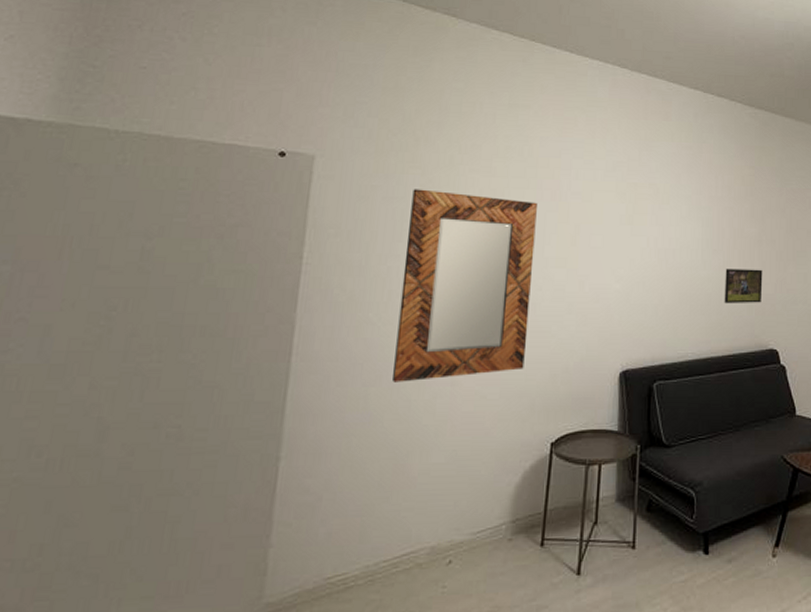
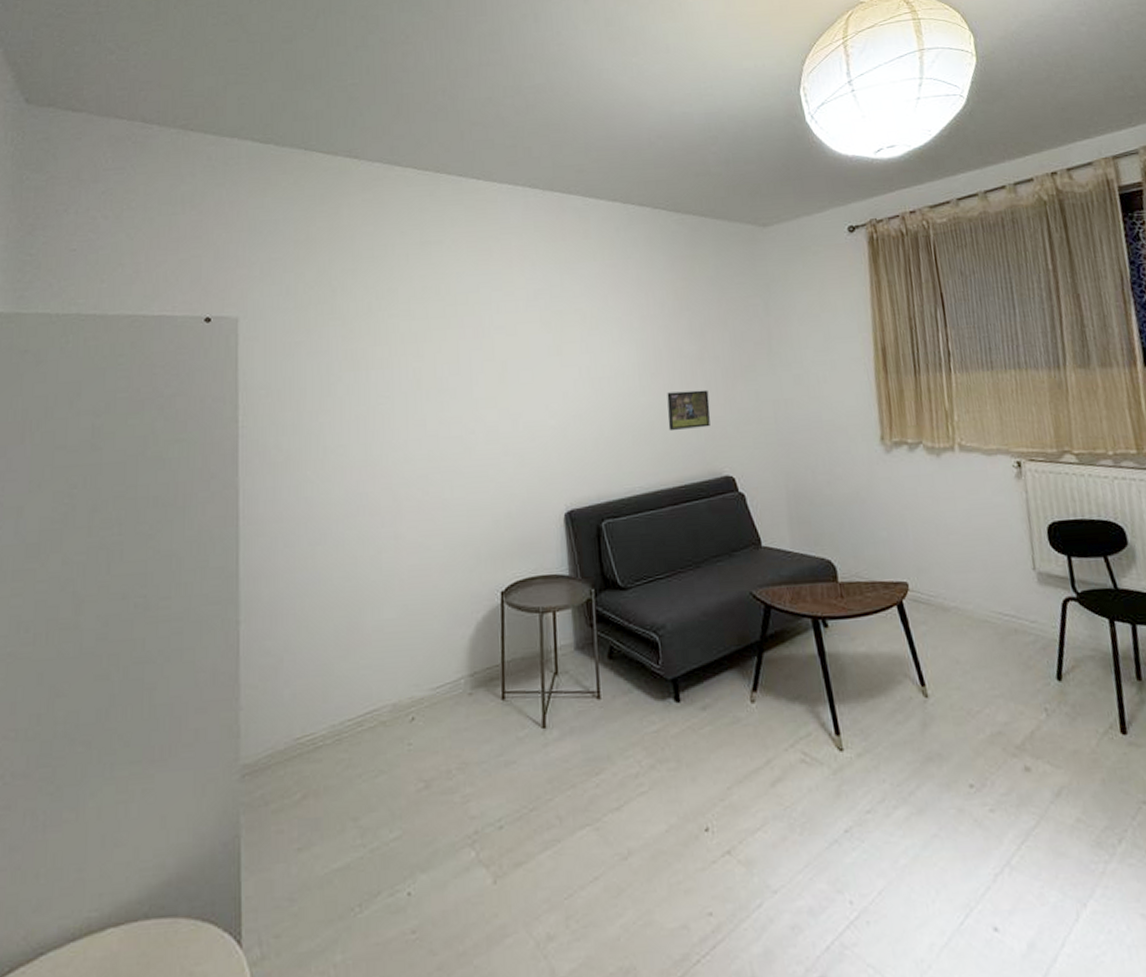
home mirror: present [392,189,537,382] -> none [335,340,466,540]

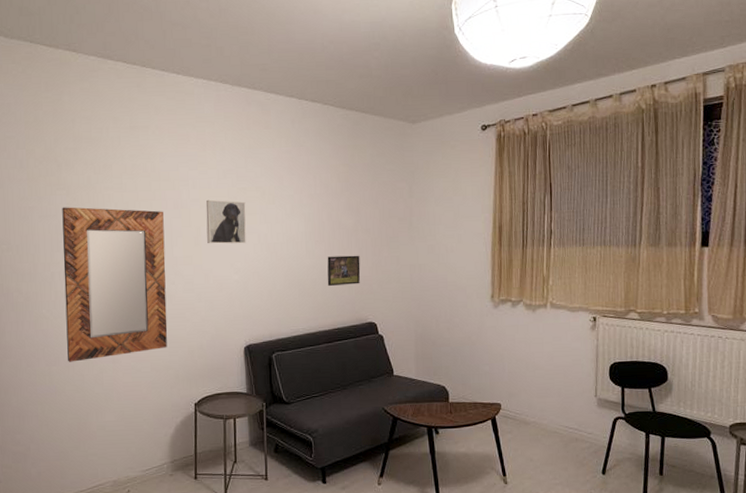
home mirror: none [335,340,466,540] -> present [62,207,168,362]
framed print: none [513,326,564,381] -> present [206,199,246,244]

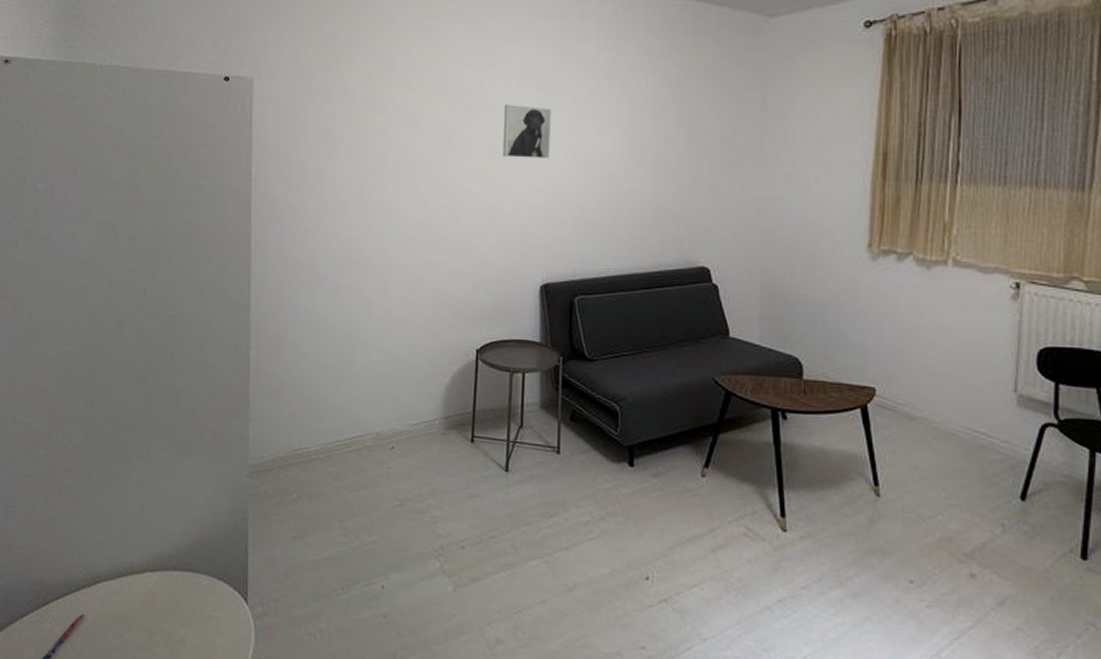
home mirror: present [62,207,168,362] -> none [334,106,453,288]
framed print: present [327,255,361,287] -> none [648,180,693,219]

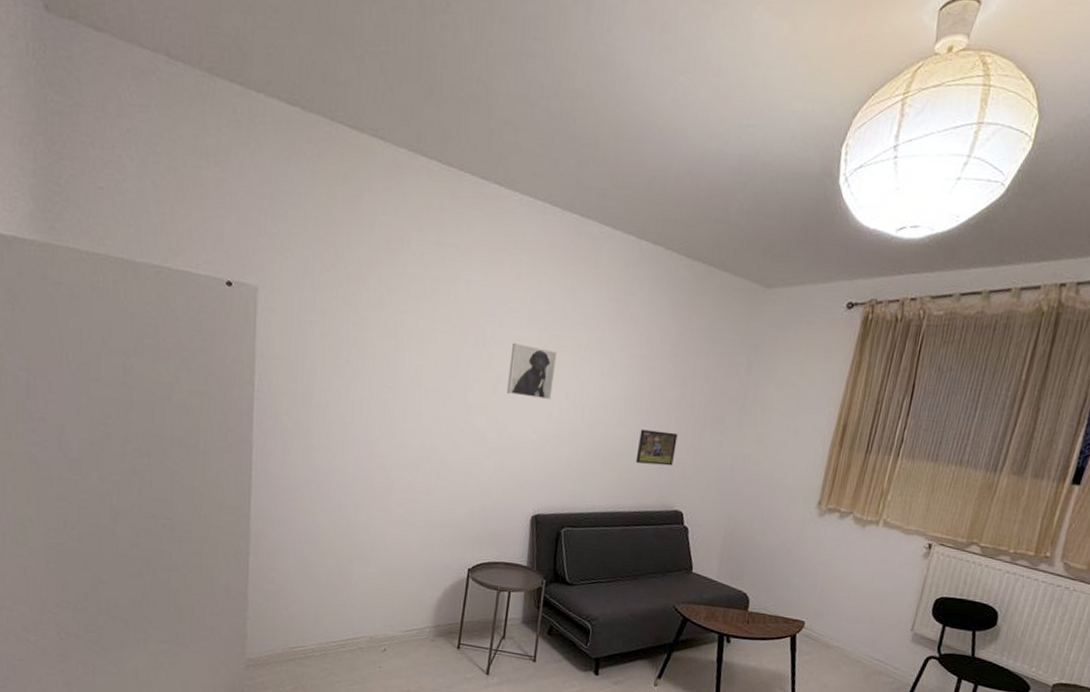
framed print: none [648,180,693,219] -> present [635,429,678,466]

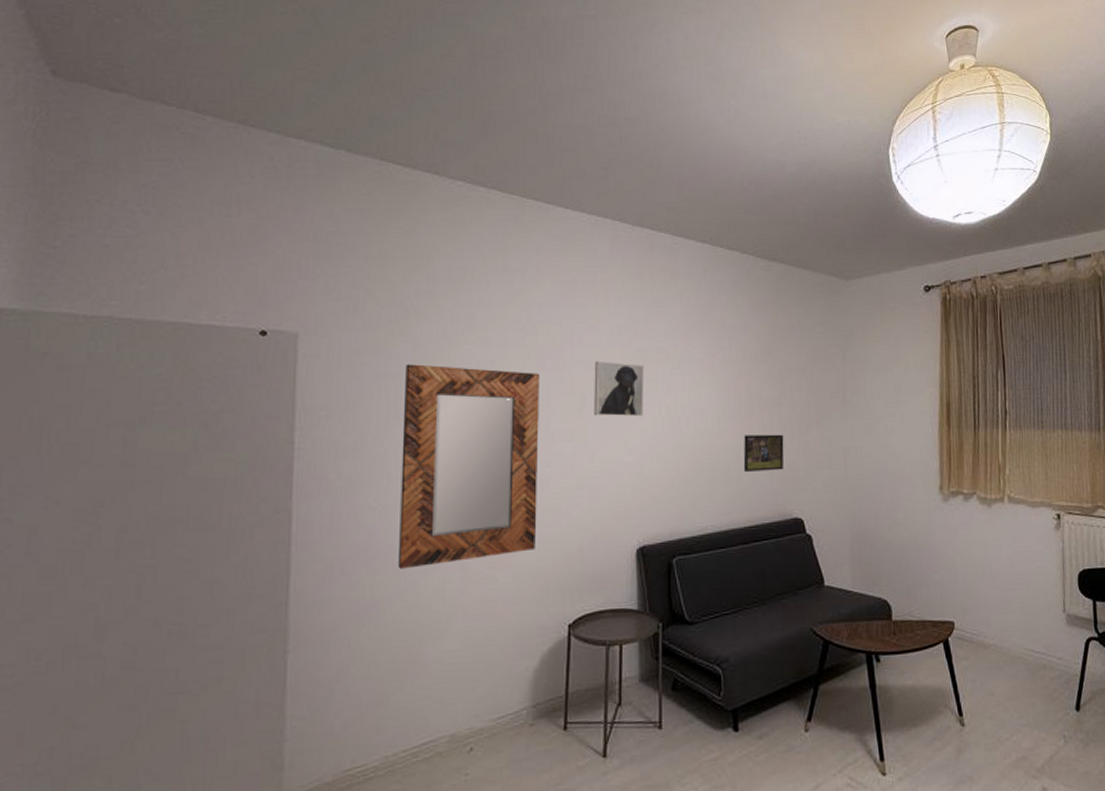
home mirror: none [335,326,462,504] -> present [399,364,539,569]

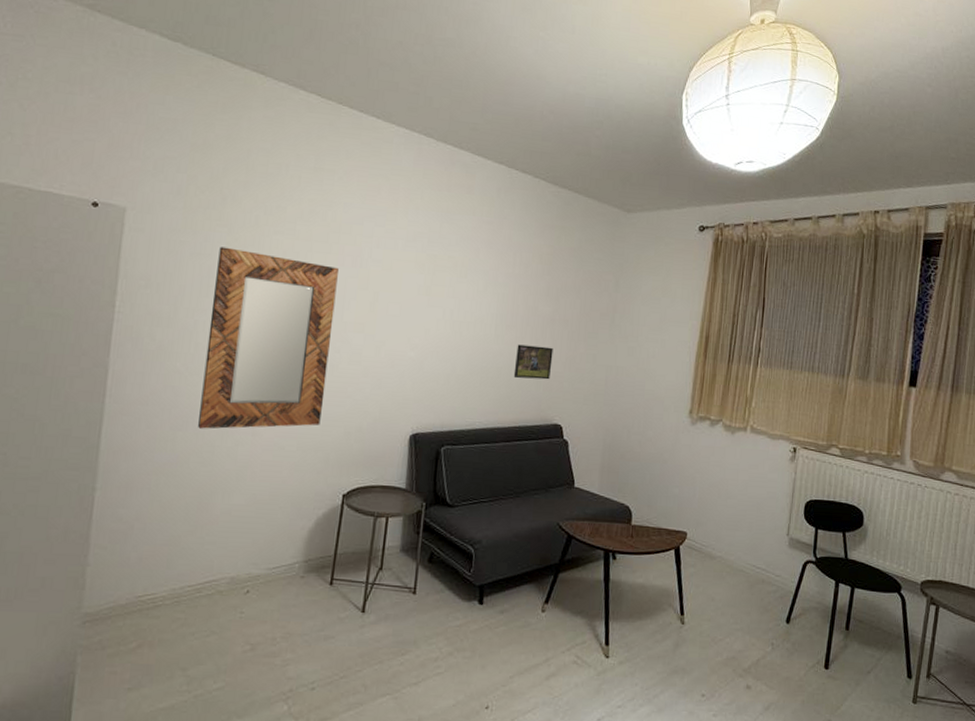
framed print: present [594,360,645,417] -> none [384,262,434,318]

